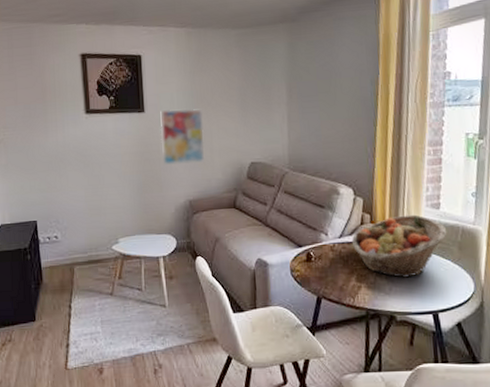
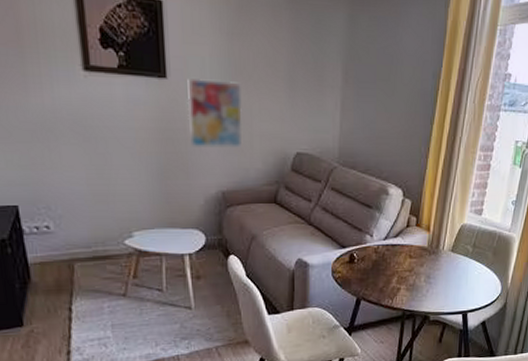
fruit basket: present [351,214,447,278] -> none [396,219,485,280]

